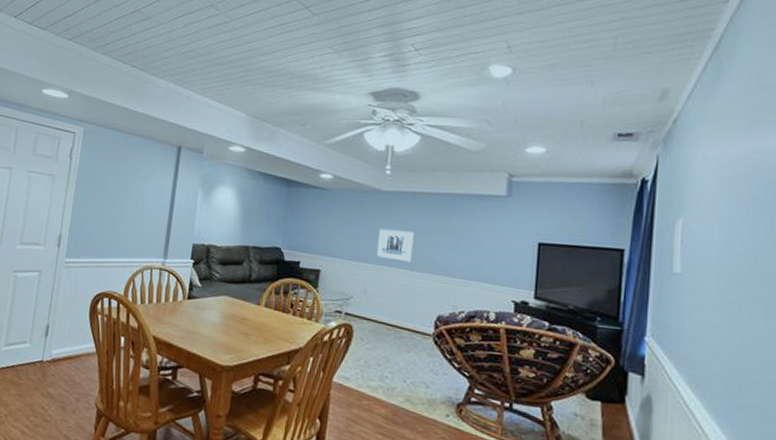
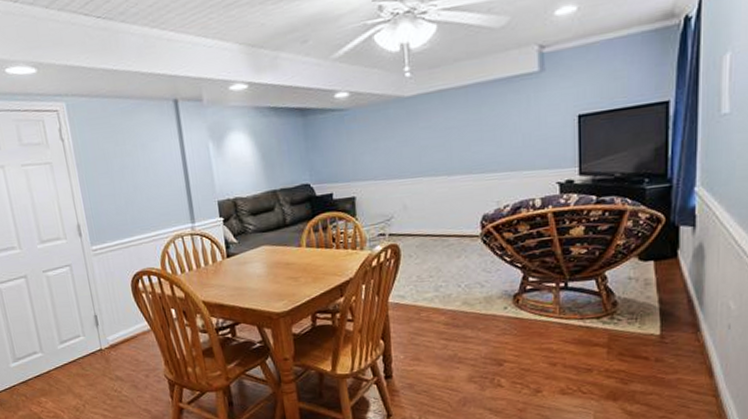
wall art: present [376,228,415,263] -> none [408,135,448,171]

